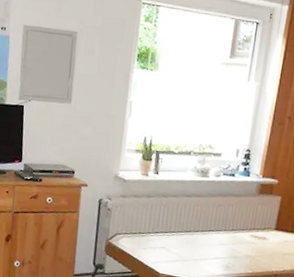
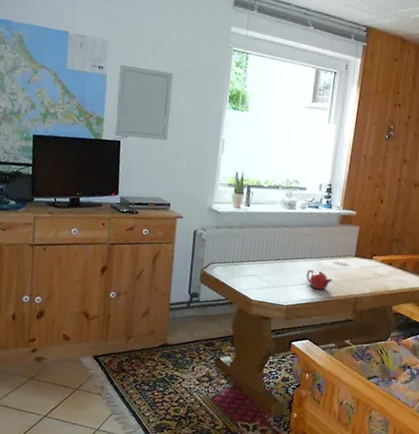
teapot: none [219,242,249,265] -> present [306,269,333,290]

